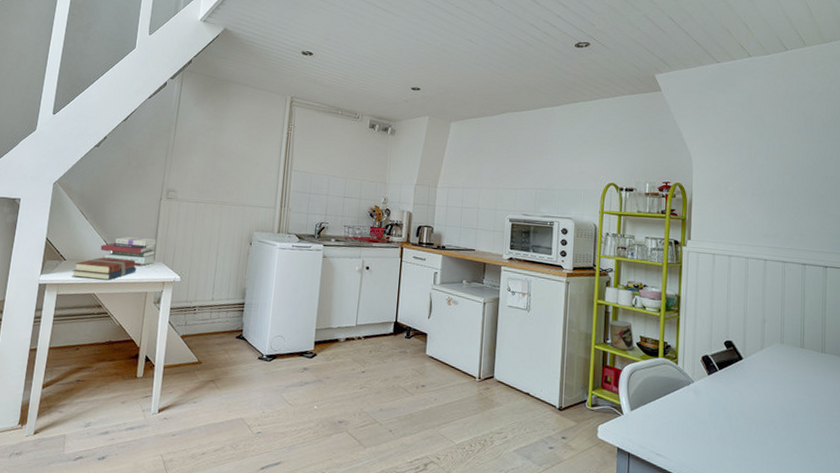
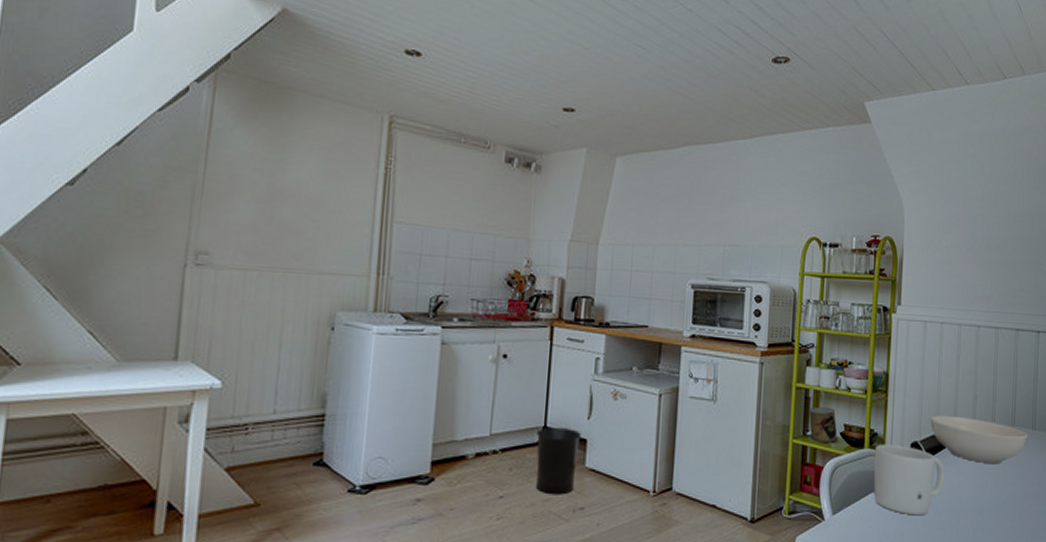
books: present [71,257,137,280] -> none [31,357,147,392]
books: present [100,236,156,266] -> none [82,323,180,368]
waste bin: none [389,322,424,375] -> present [536,426,582,495]
mug: none [667,355,736,419] -> present [873,444,945,516]
bowl: none [720,334,818,381] -> present [930,415,1028,465]

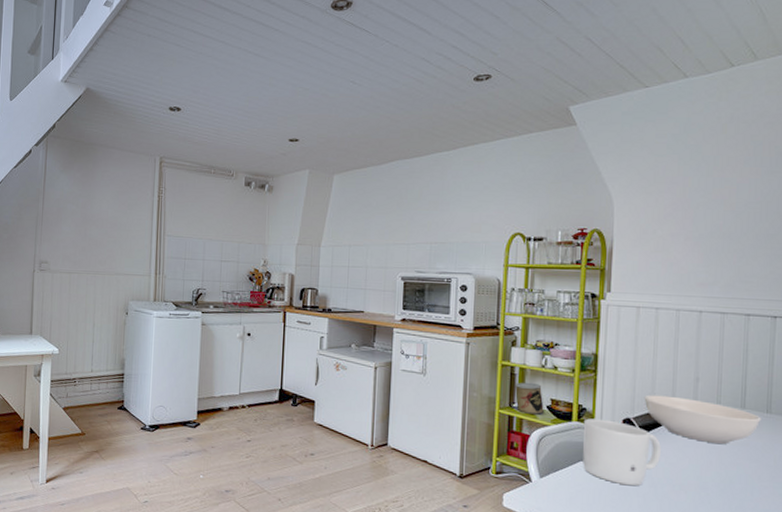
waste bin: present [536,426,582,495] -> none [274,389,311,443]

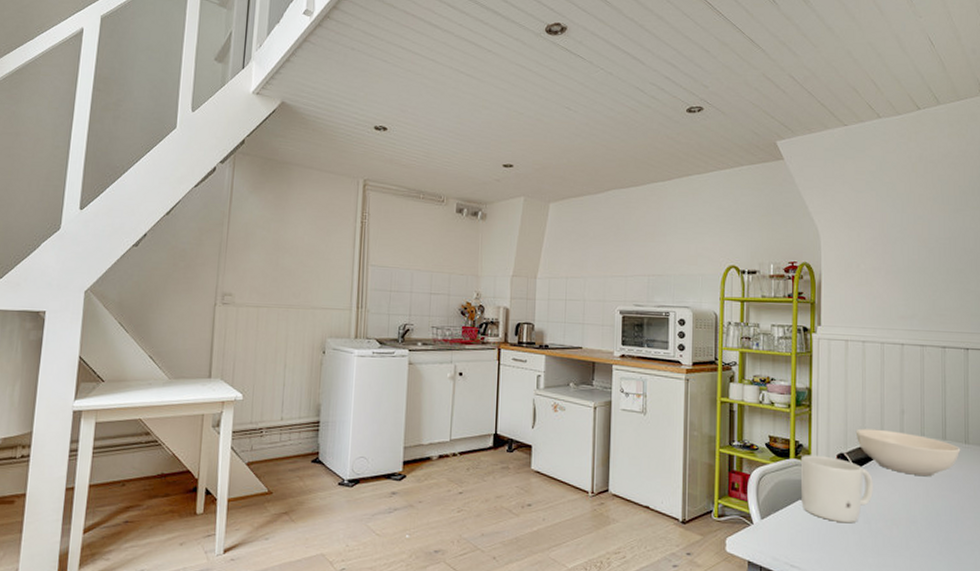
tin can: present [515,382,544,415] -> none [735,419,763,453]

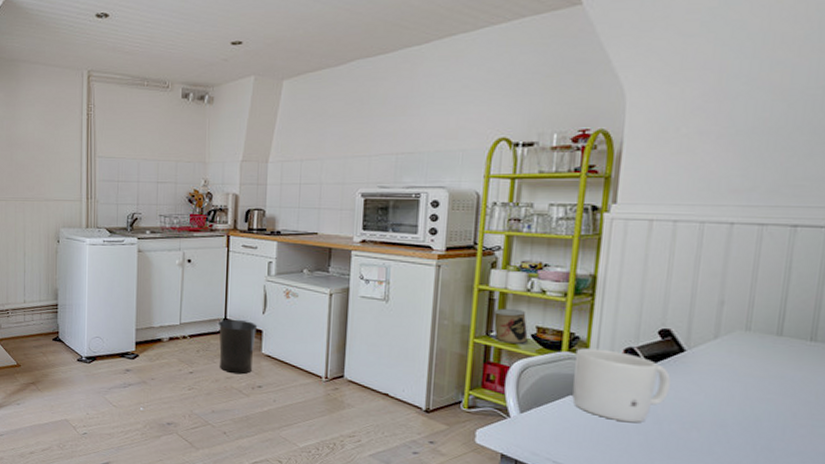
waste bin: none [488,434,527,493] -> present [217,319,258,375]
tin can: none [735,419,763,453] -> present [494,308,528,344]
bowl: present [855,428,961,477] -> none [652,321,803,377]

